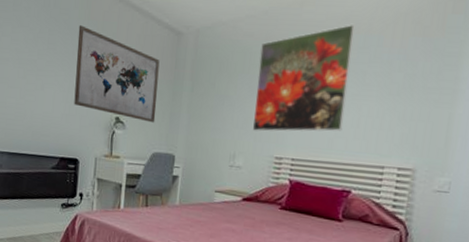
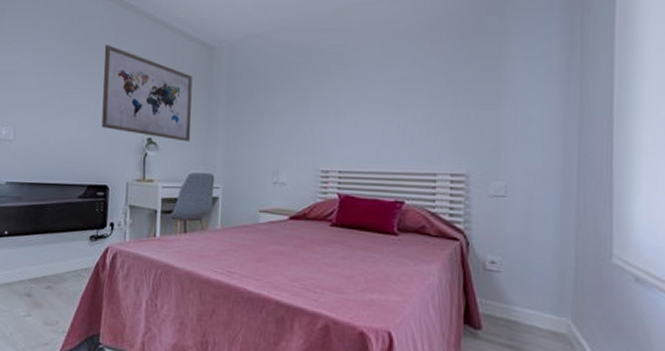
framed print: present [252,25,355,132] -> none [294,31,392,144]

